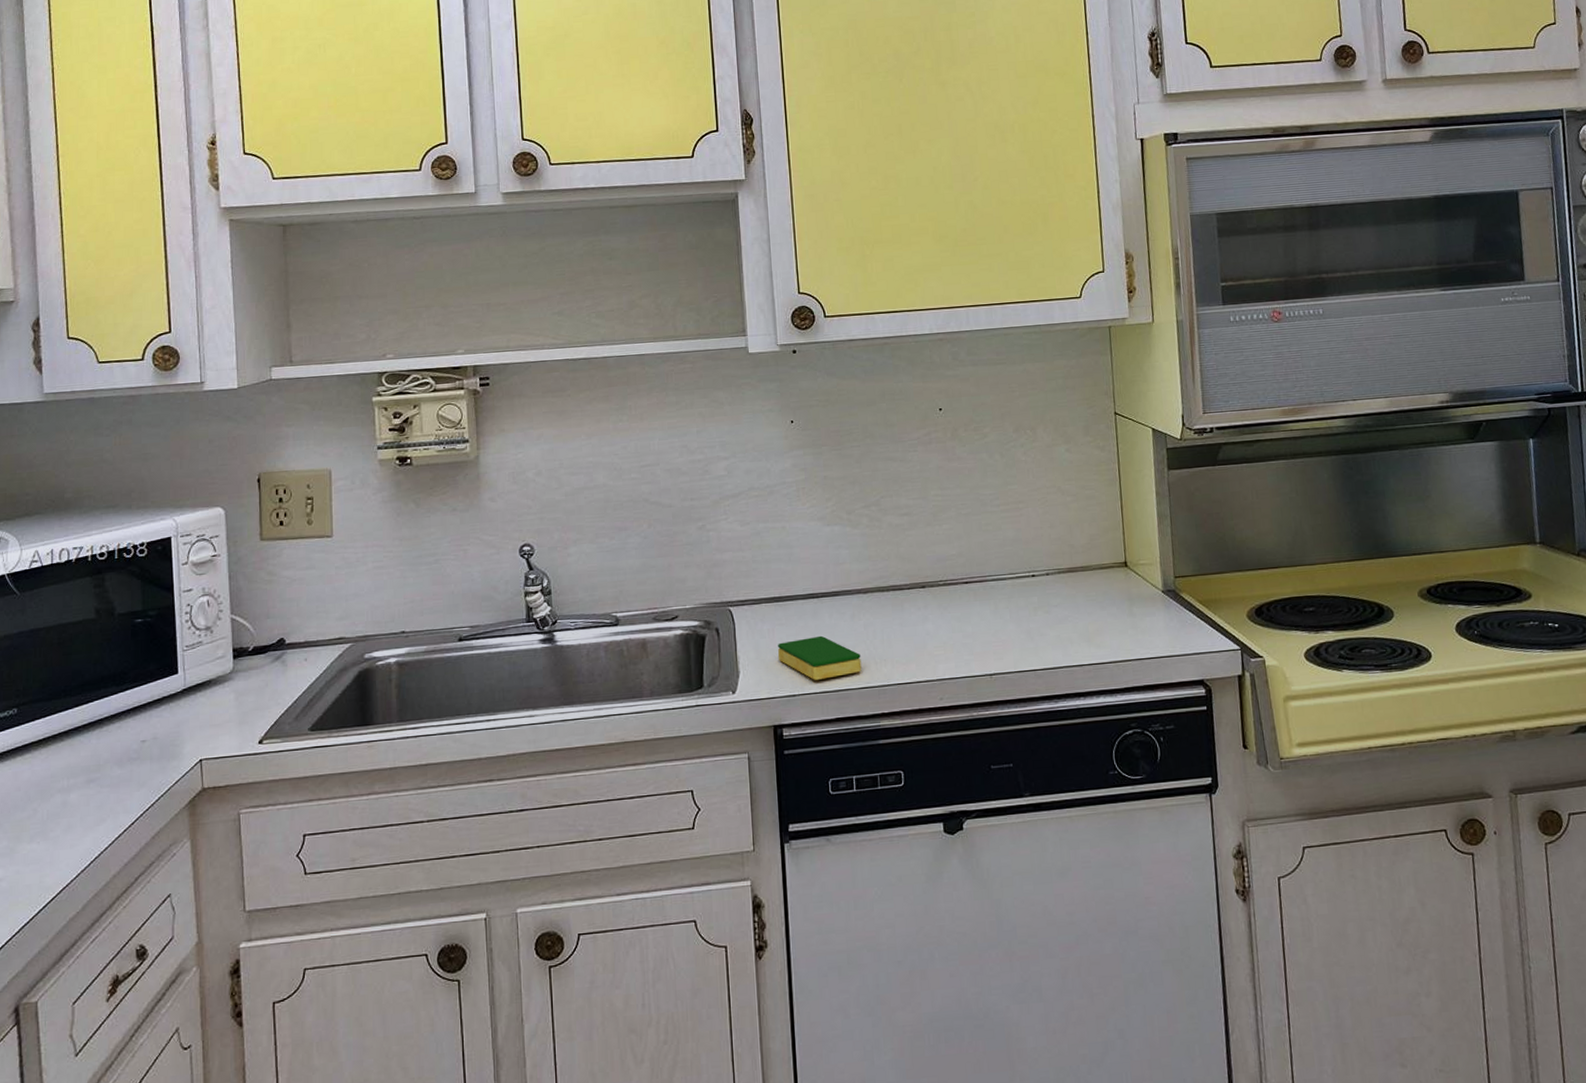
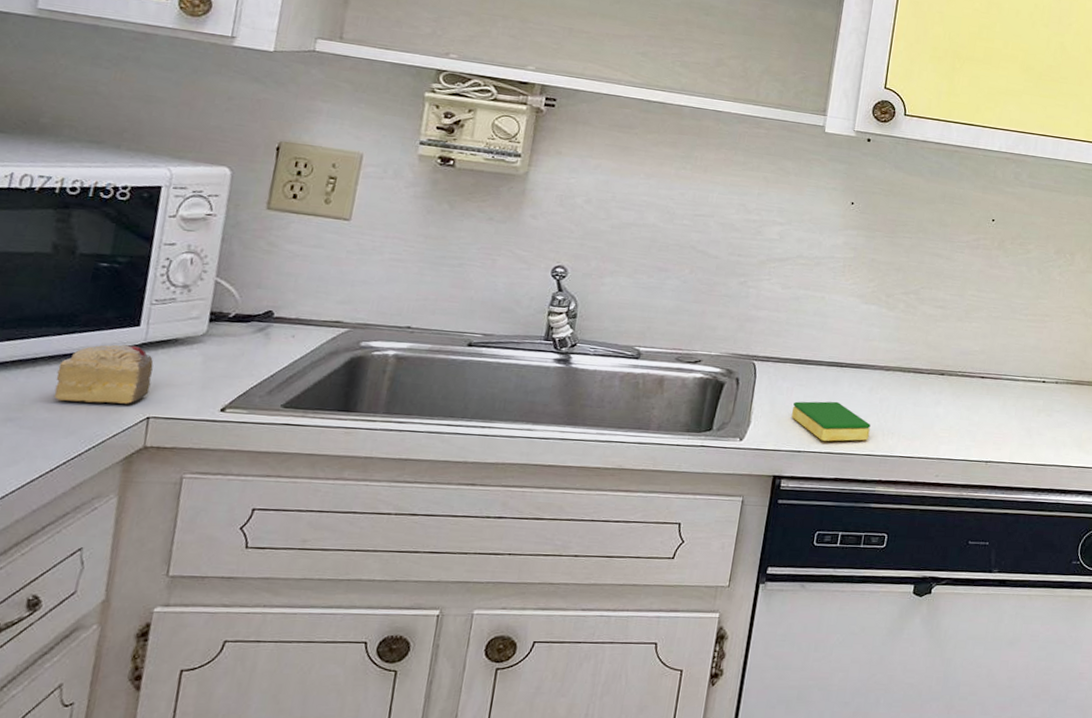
cake slice: none [120,693,197,756] -> present [53,344,154,404]

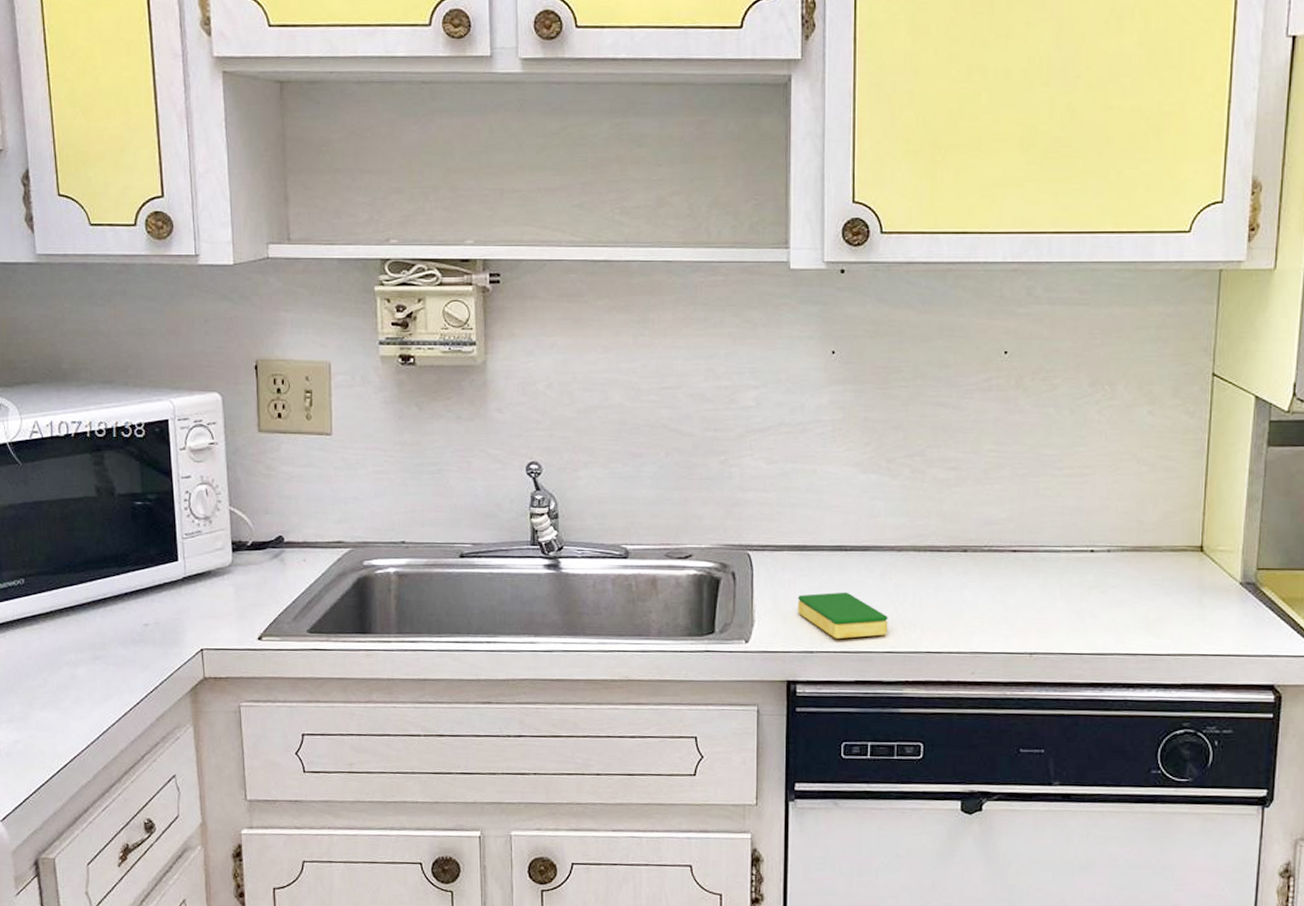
cake slice: present [53,344,154,404] -> none [123,580,198,638]

